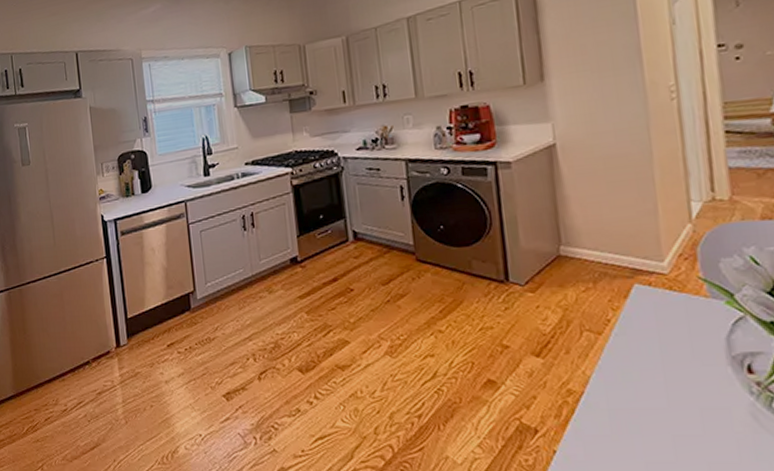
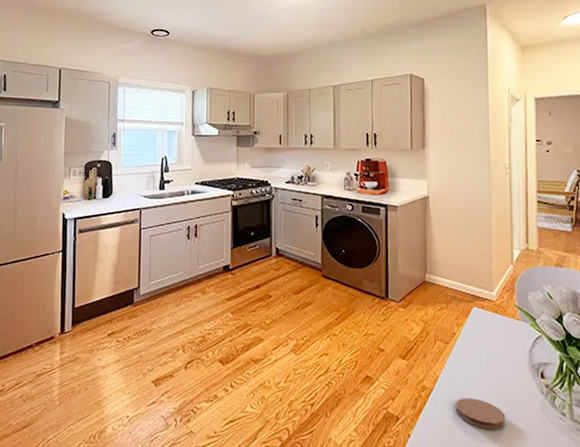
coaster: none [618,403,697,443] -> present [455,398,506,430]

